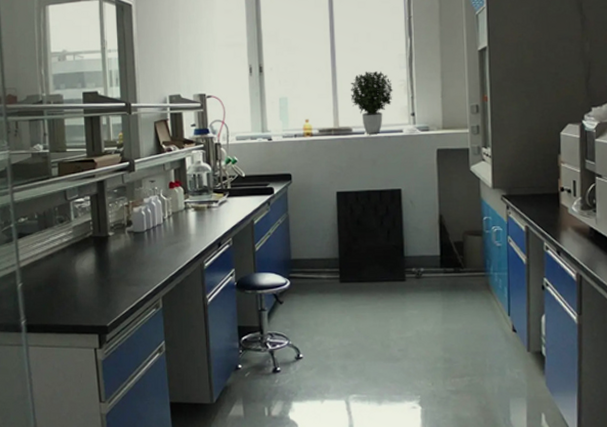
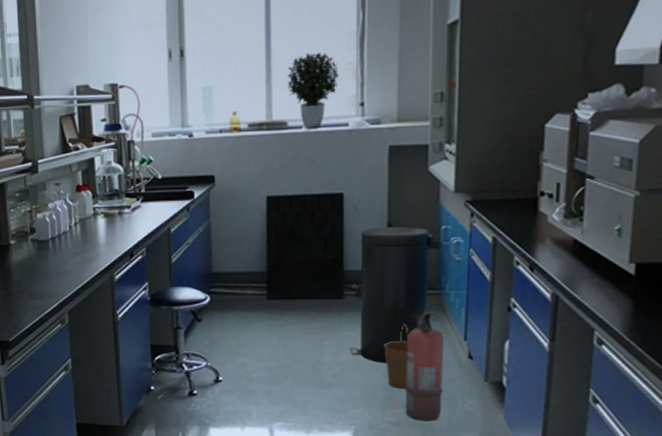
pedal bin: none [412,218,478,337] -> present [349,227,433,363]
bucket: none [442,302,463,360] -> present [384,324,409,389]
fire extinguisher: none [461,291,494,389] -> present [405,311,444,421]

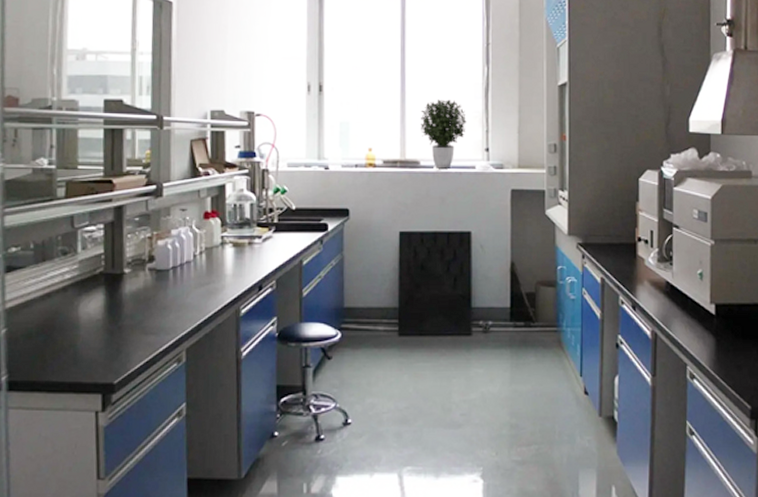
pedal bin: present [349,227,433,363] -> none [477,266,551,400]
bucket: present [384,324,409,389] -> none [509,360,532,426]
fire extinguisher: present [405,311,444,421] -> none [529,348,564,459]

